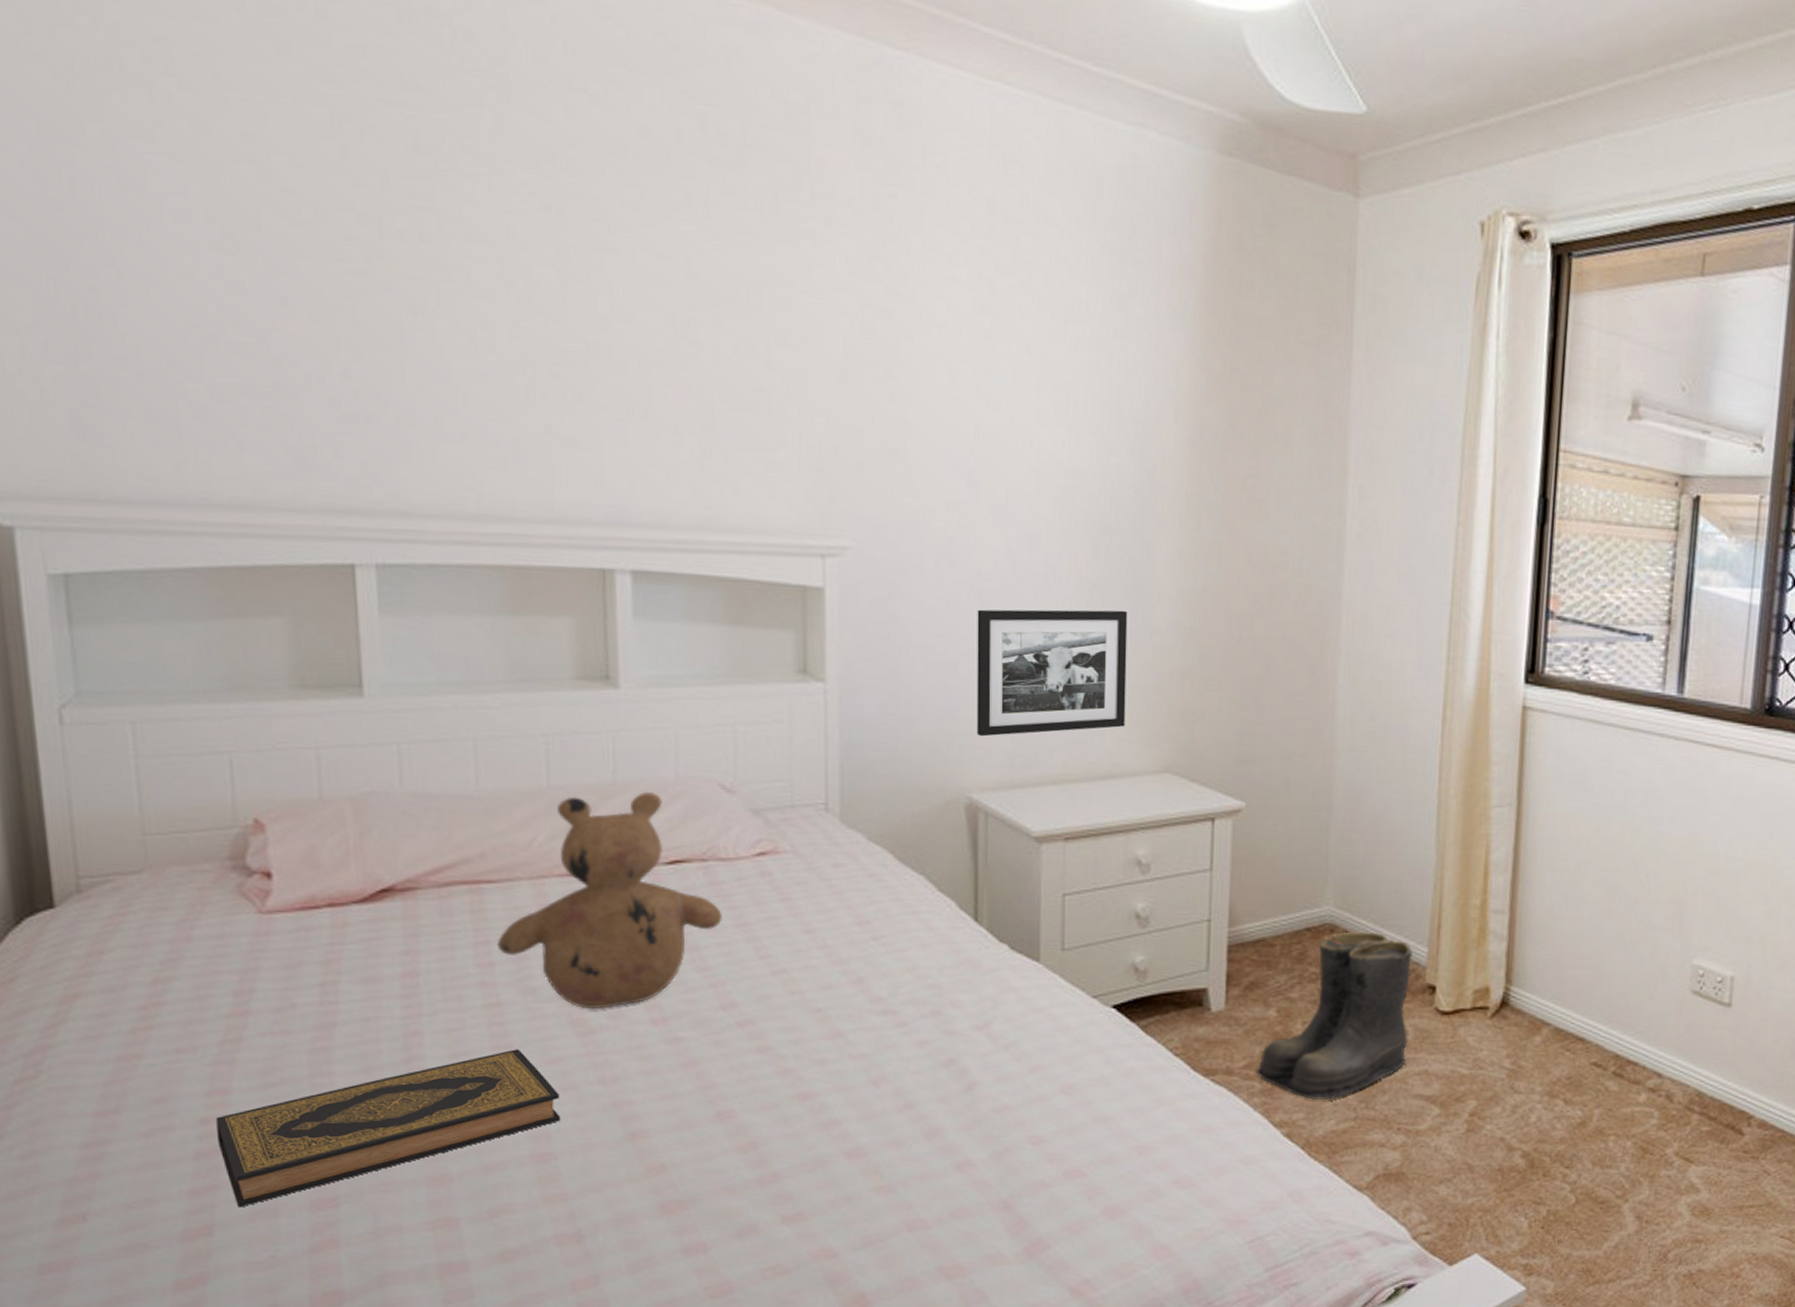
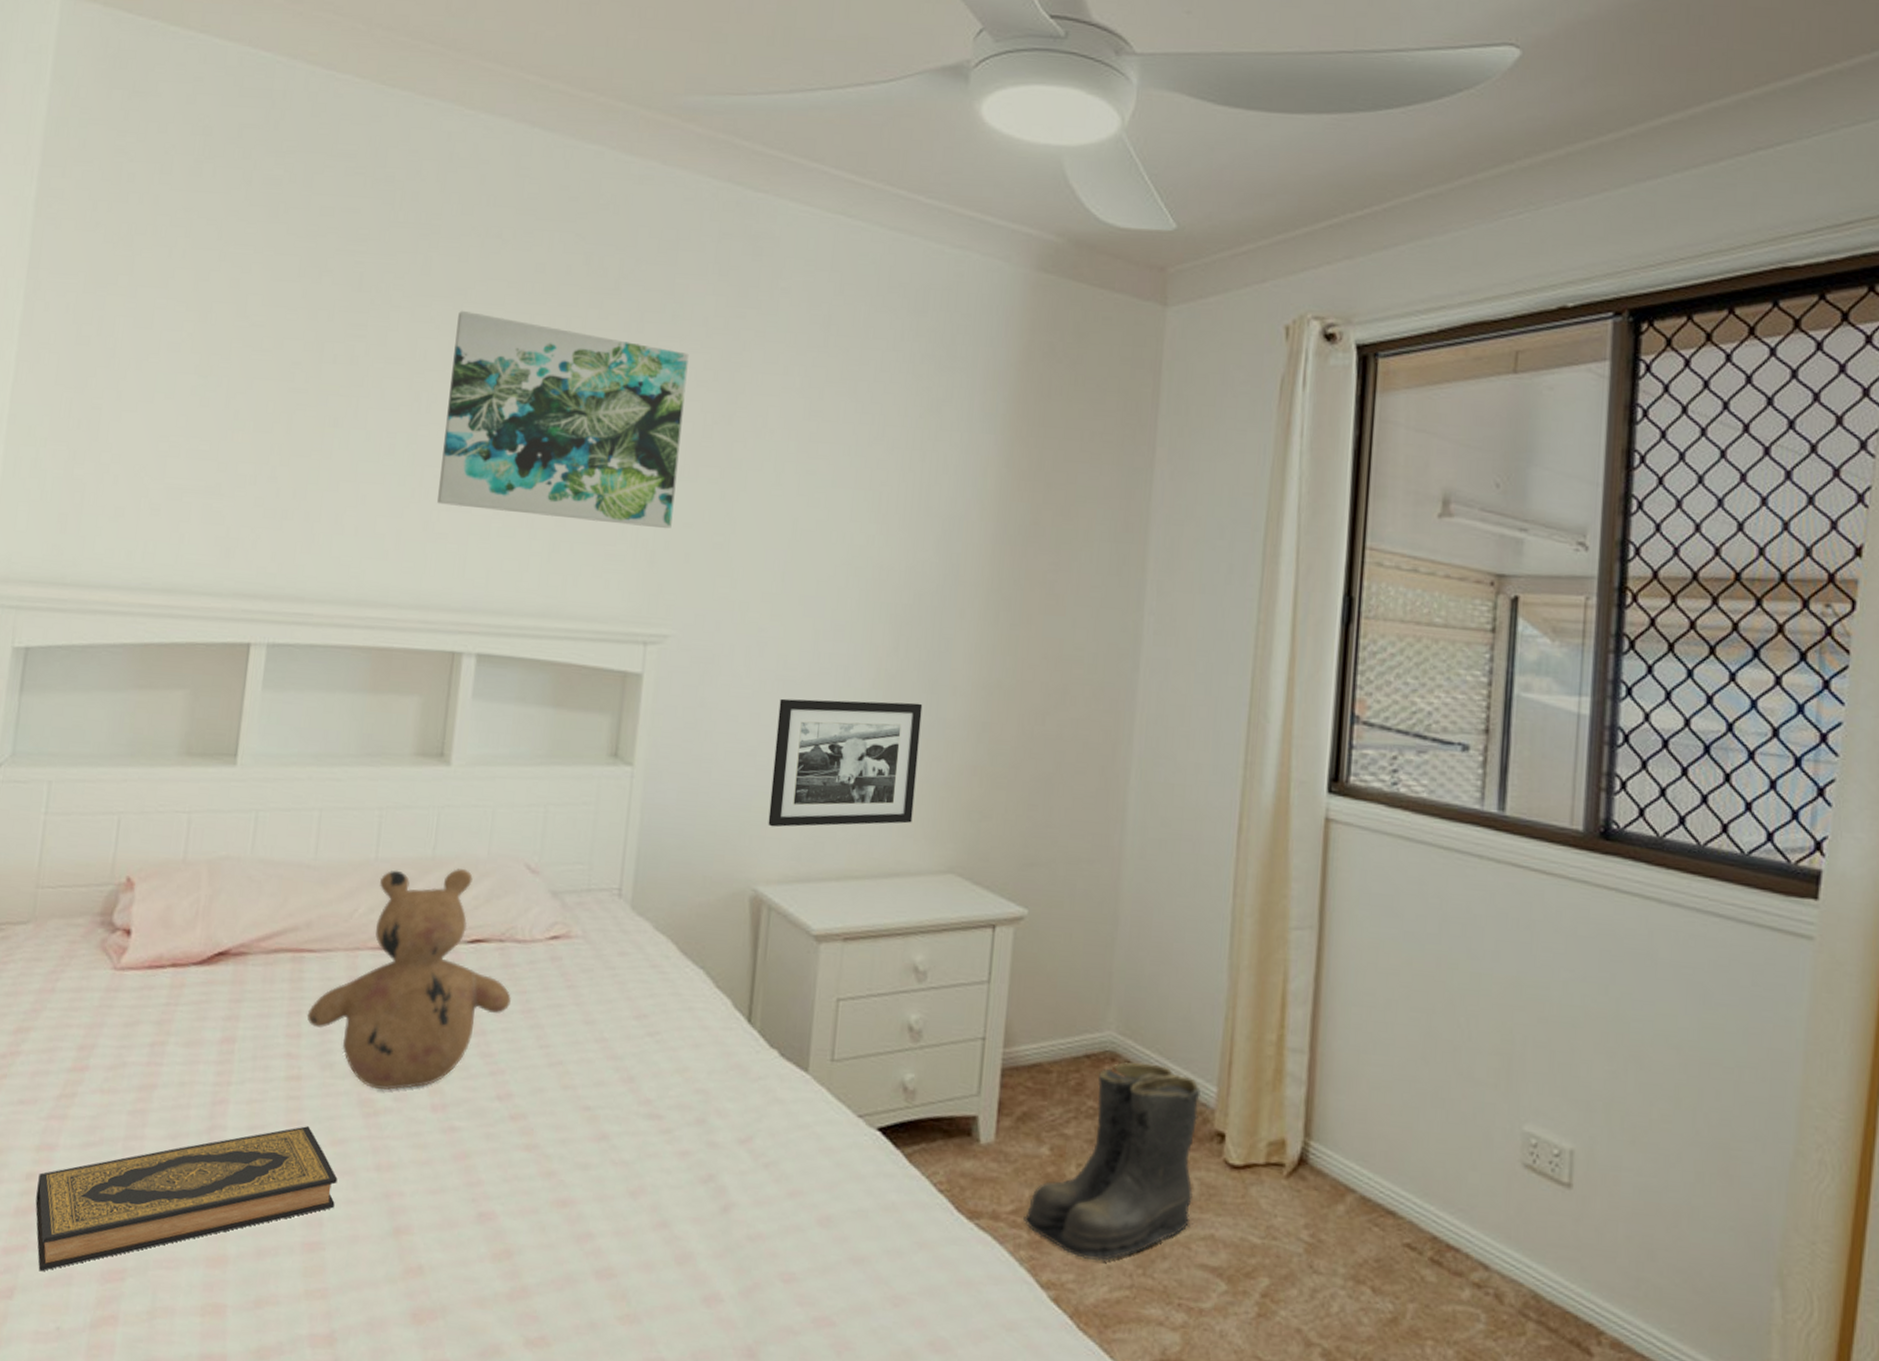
wall art: none [549,180,838,434] -> present [437,310,689,529]

